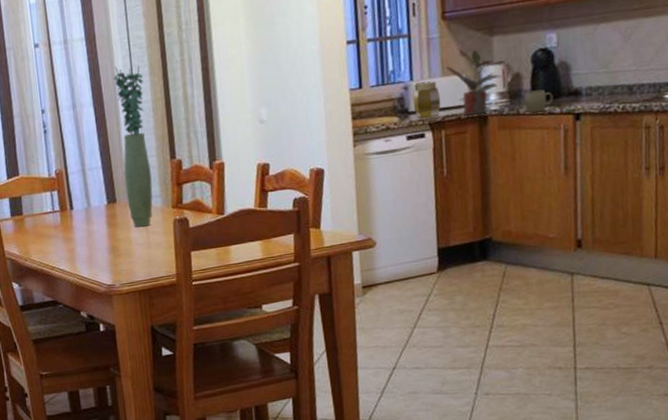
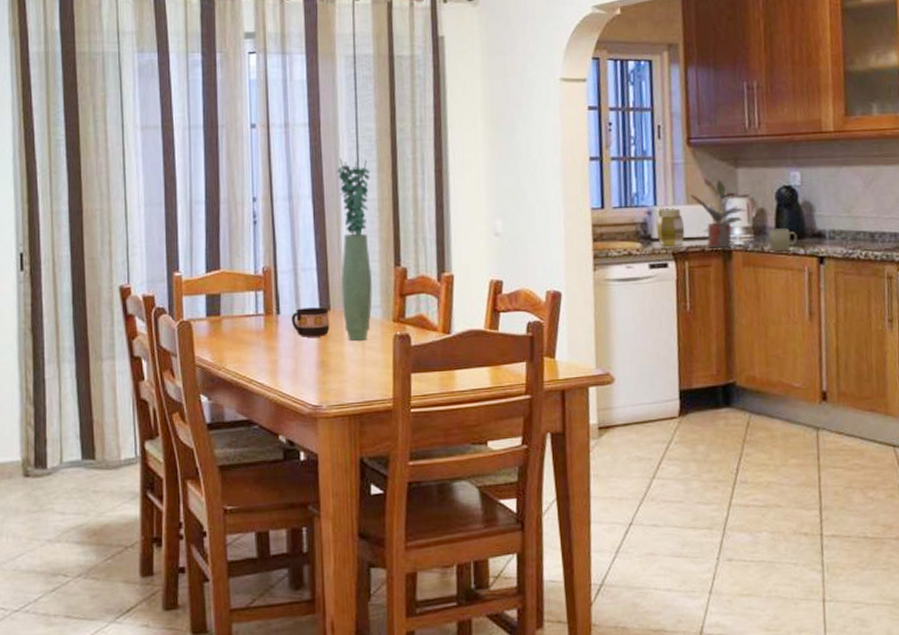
cup: none [83,200,117,228] -> present [291,307,330,337]

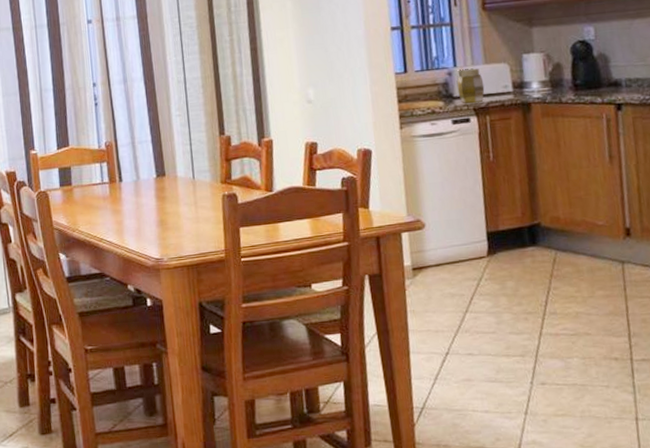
cup: present [291,307,330,337] -> none [132,173,166,201]
vase: present [337,158,373,341] -> none [164,44,202,202]
potted plant: present [690,176,750,249] -> none [487,37,546,102]
mug: present [769,228,798,252] -> none [566,79,594,102]

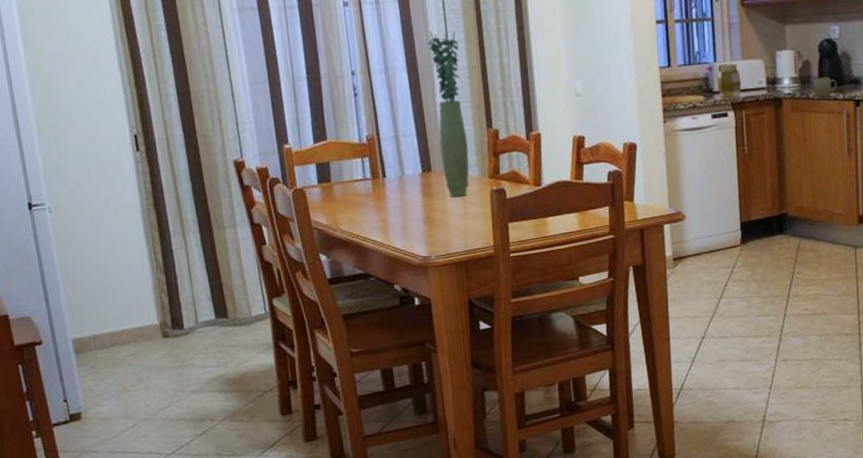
vase: none [164,44,202,202] -> present [428,31,470,197]
mug: none [566,79,594,102] -> present [813,77,837,98]

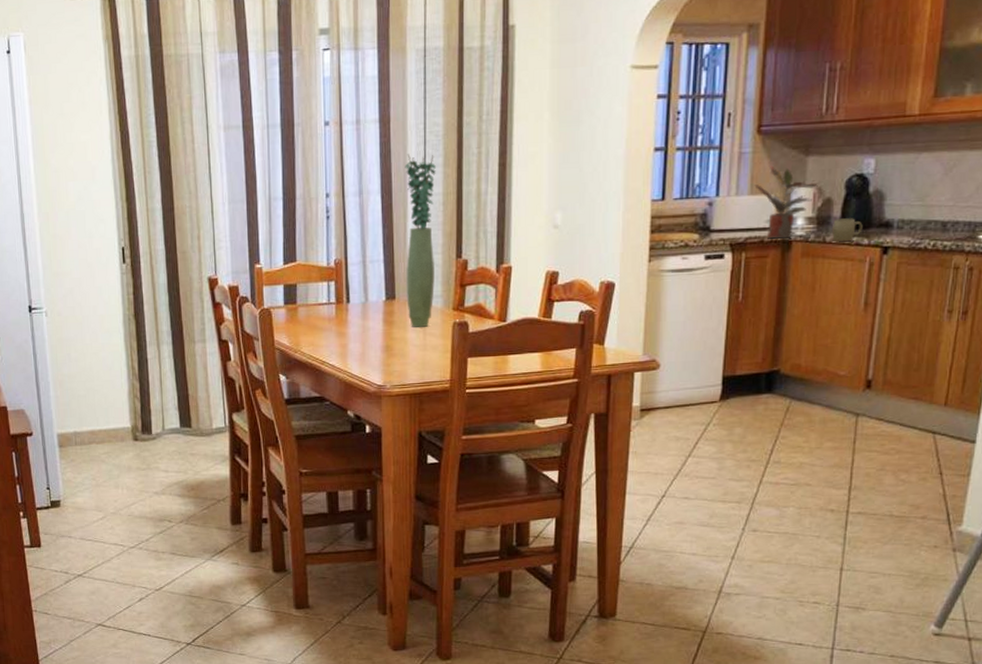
jar: present [717,63,742,99] -> none [716,199,746,239]
potted plant: none [745,34,797,98] -> present [754,165,818,240]

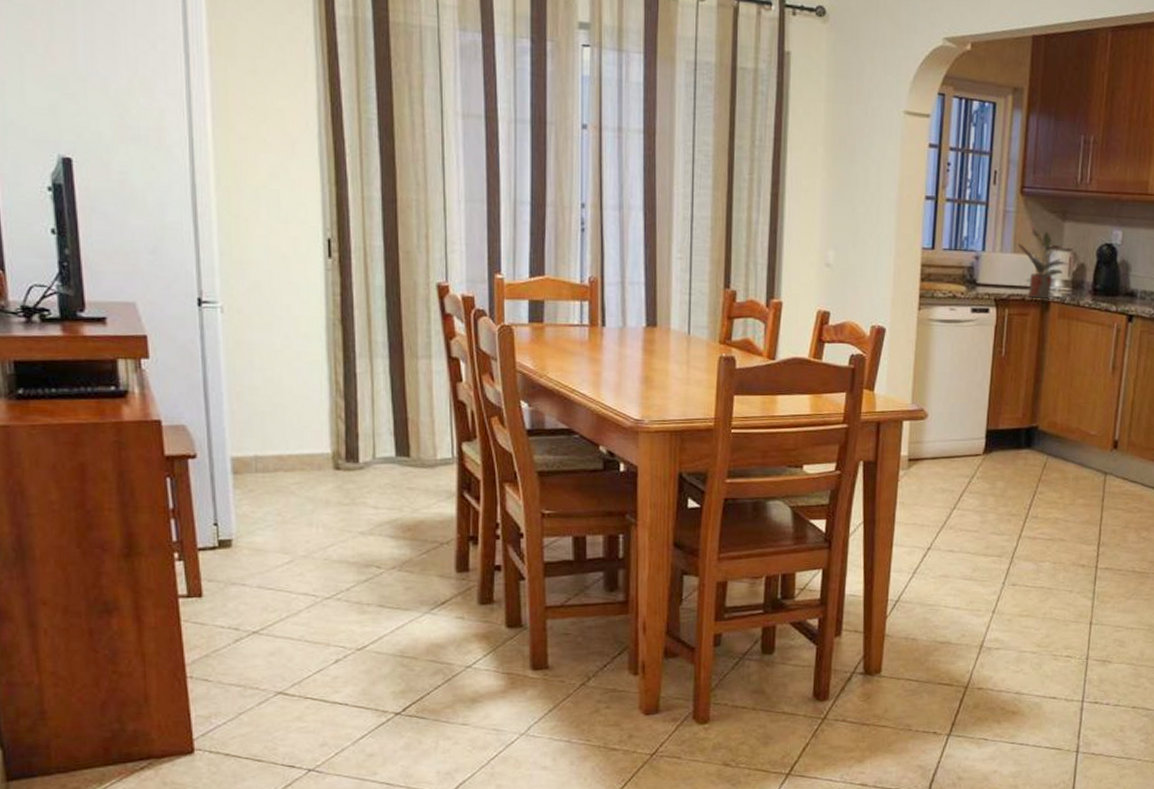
vase: present [405,154,436,327] -> none [668,171,704,359]
mug: present [832,218,863,242] -> none [1085,284,1112,307]

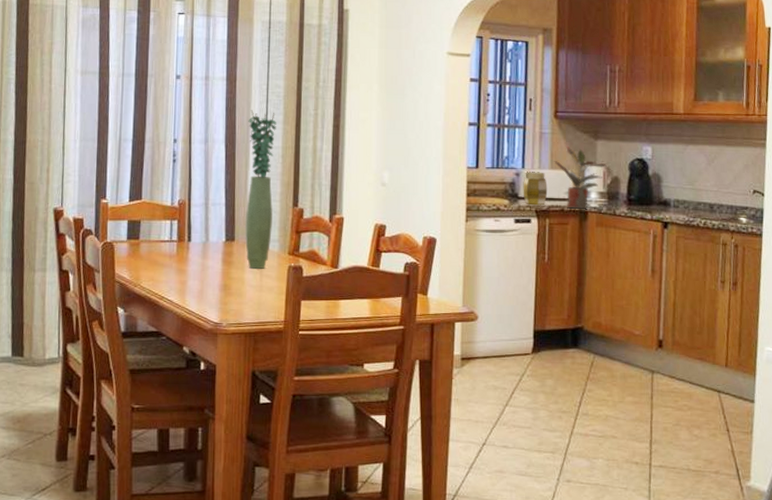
vase: none [668,171,704,359] -> present [245,110,276,269]
jar: none [982,255,1009,294] -> present [523,172,548,206]

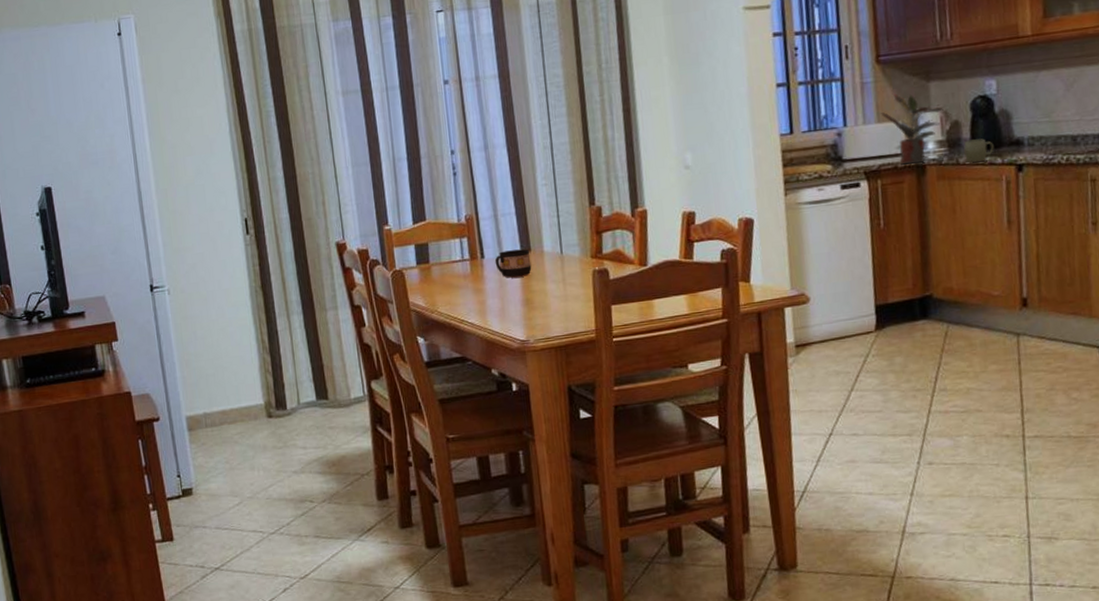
cup: none [200,237,234,263] -> present [494,248,532,278]
vase: present [245,110,276,269] -> none [528,106,571,278]
jar: present [523,172,548,206] -> none [847,127,877,168]
mug: none [621,195,646,216] -> present [964,138,994,164]

